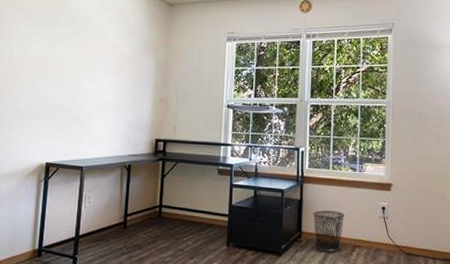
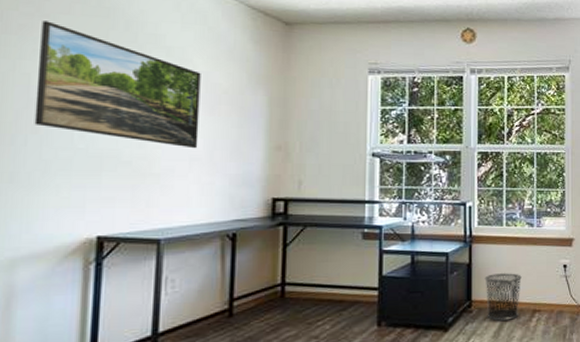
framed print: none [14,12,113,101] -> present [34,21,201,149]

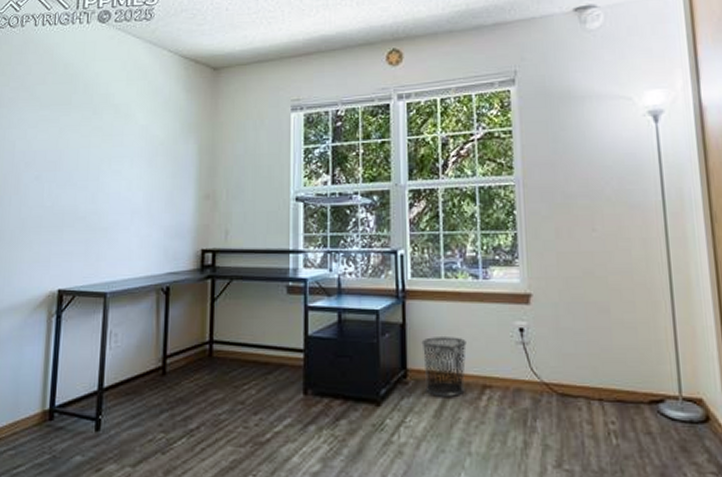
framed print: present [34,21,201,149] -> none [16,92,142,202]

